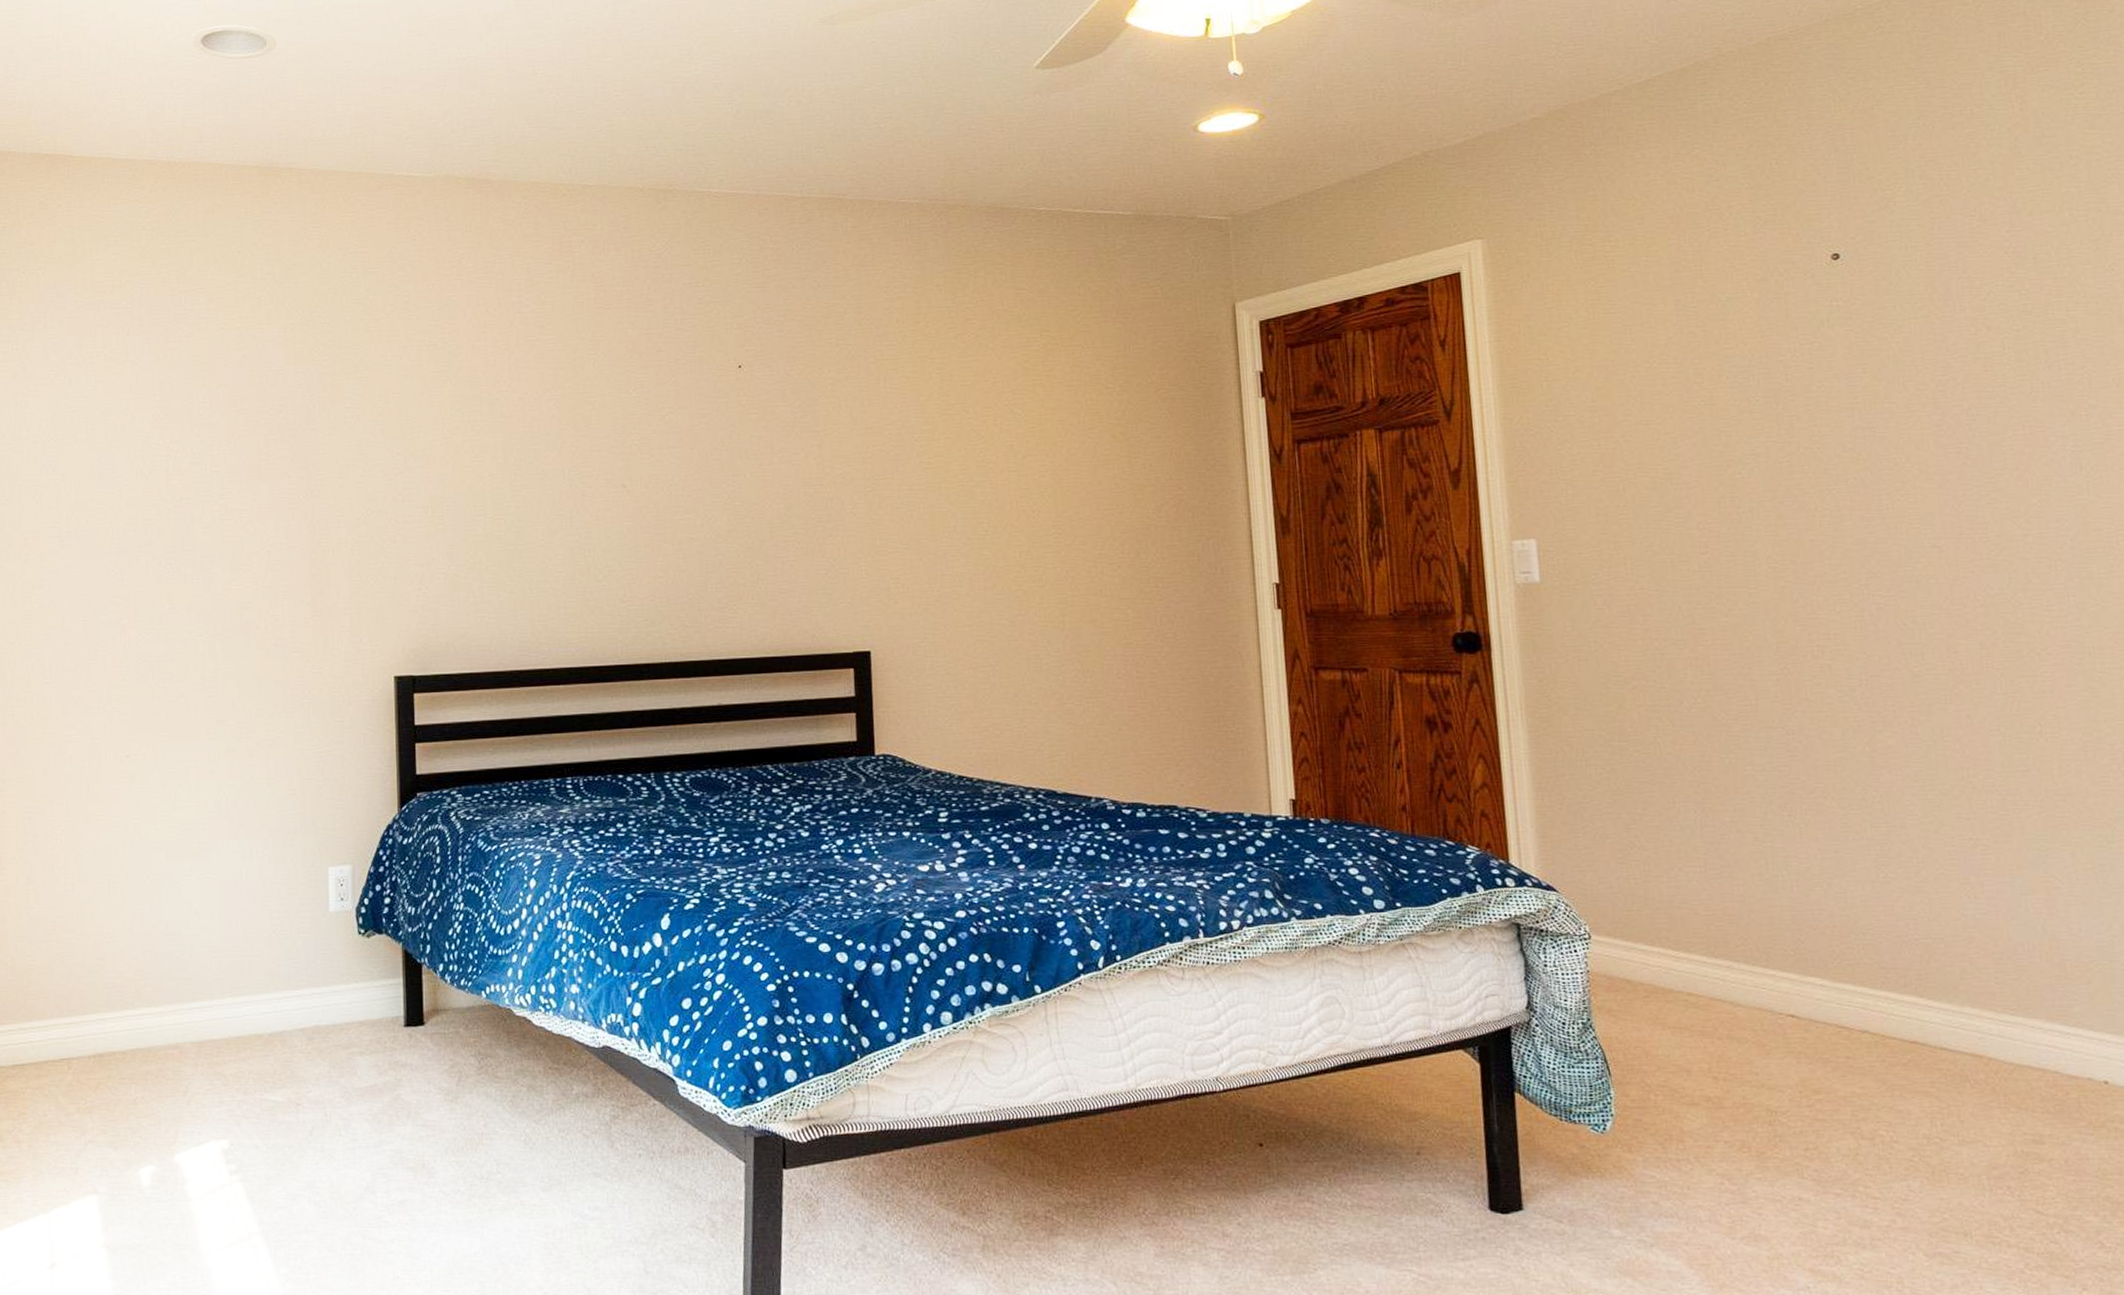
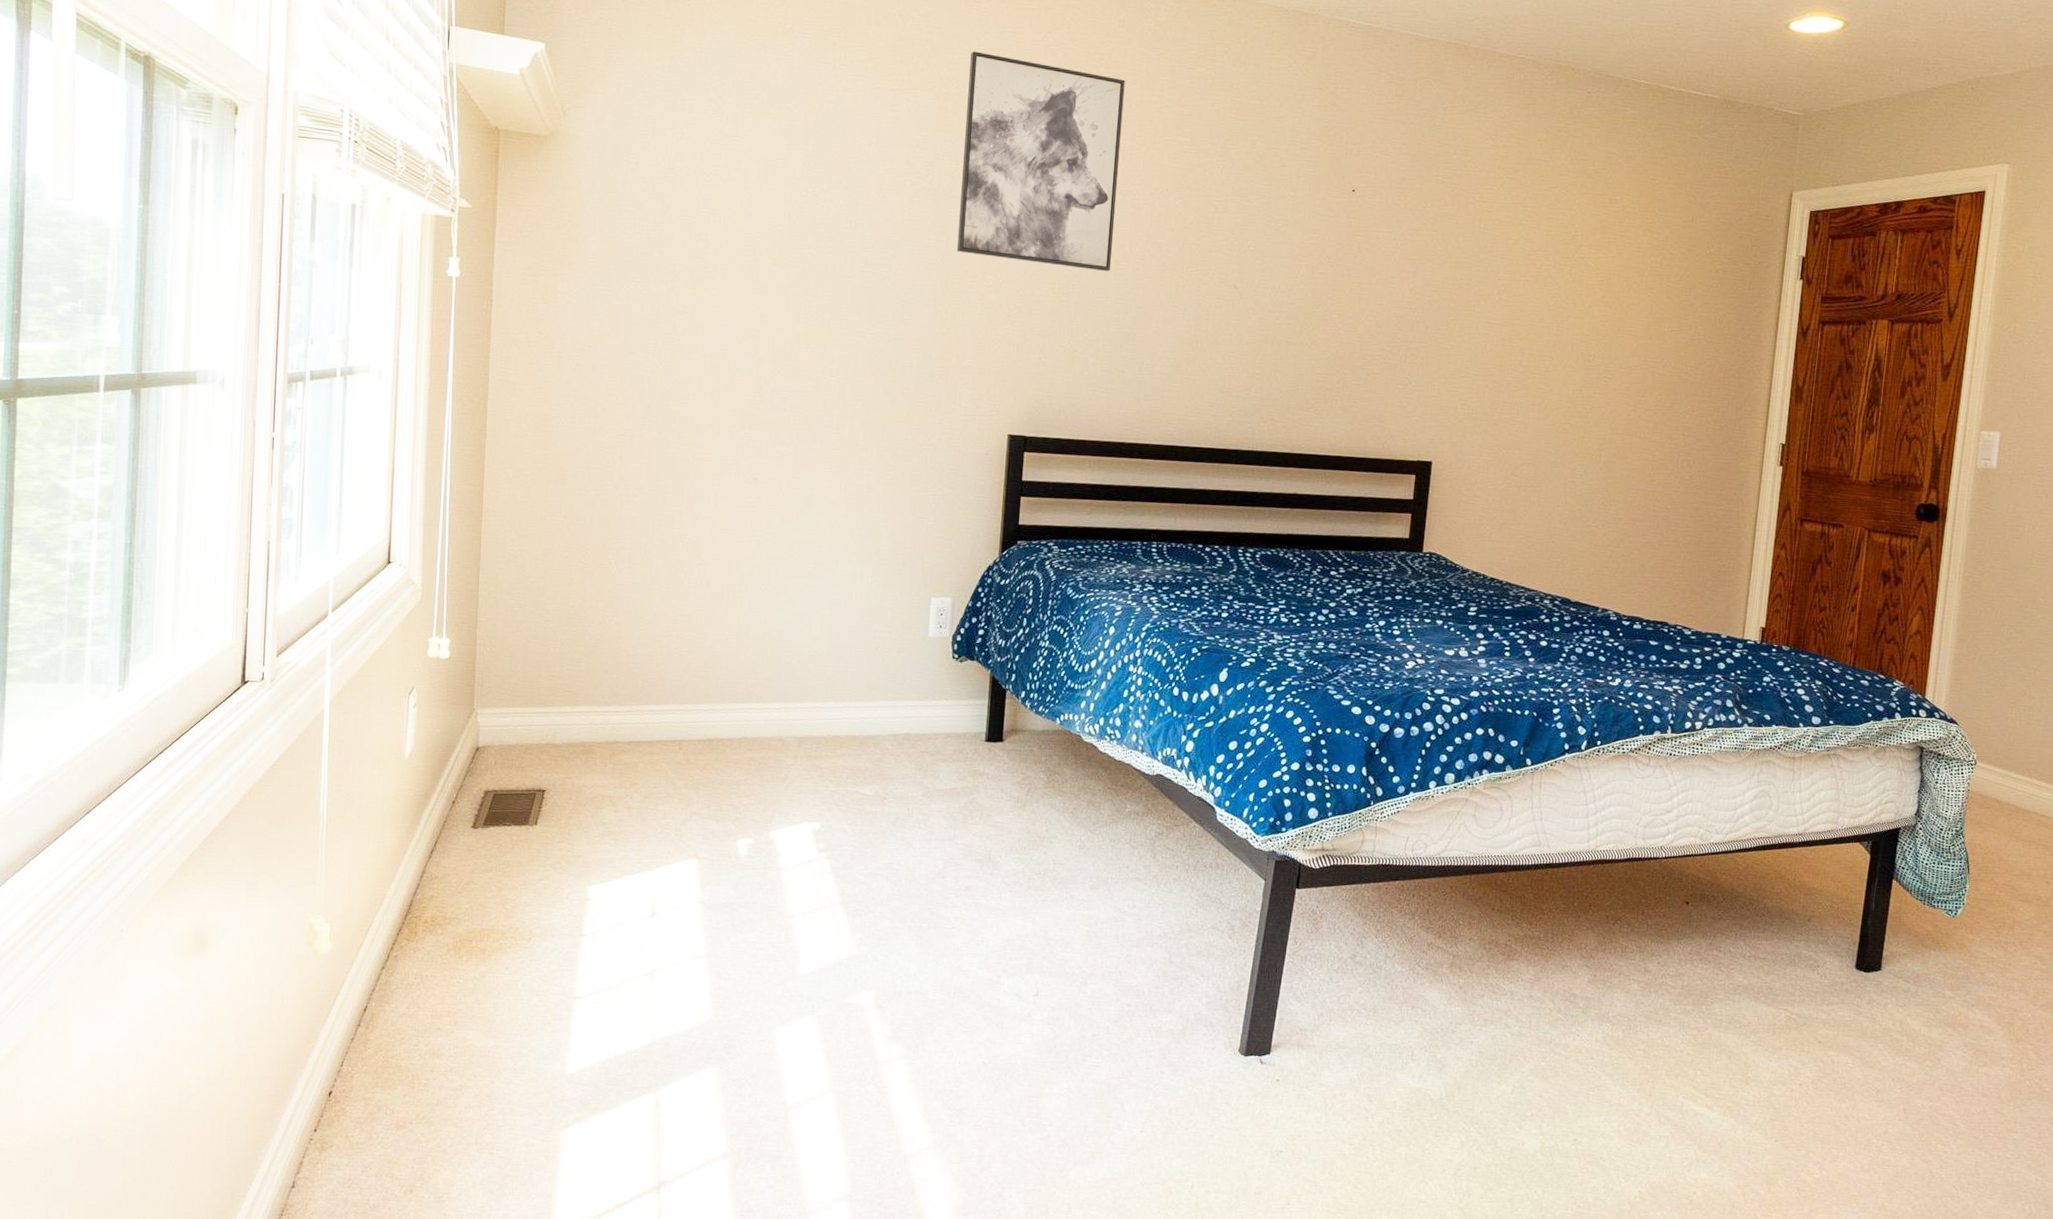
wall art: none [315,277,487,488] -> present [956,51,1125,272]

